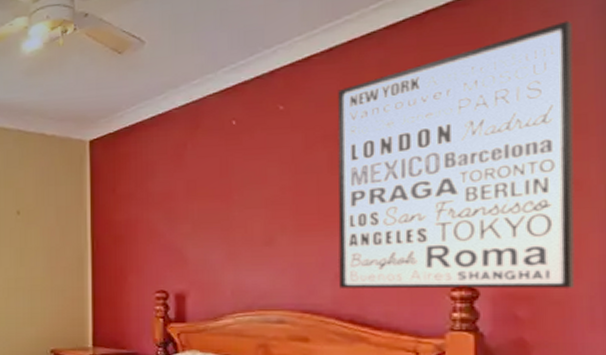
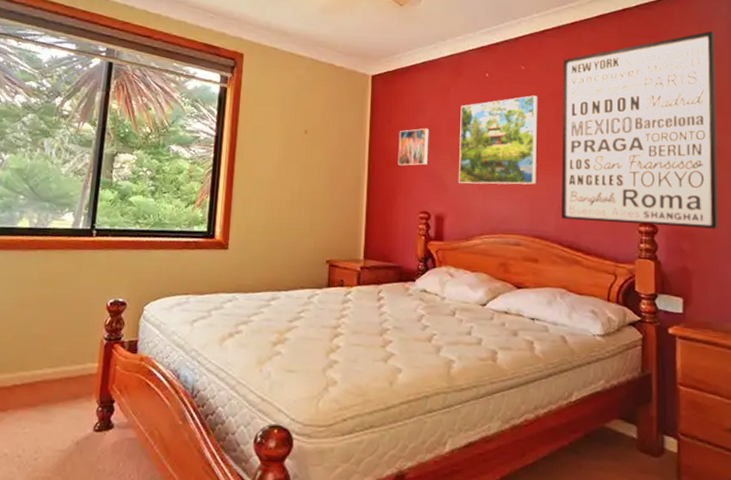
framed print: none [126,194,163,241] -> present [398,128,429,166]
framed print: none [201,140,304,256] -> present [459,95,538,185]

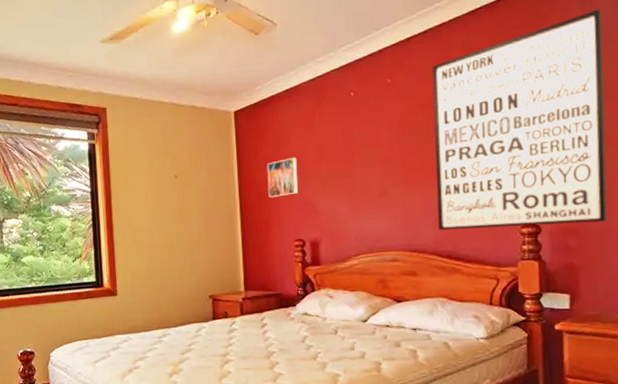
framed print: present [459,95,538,185] -> none [327,108,411,208]

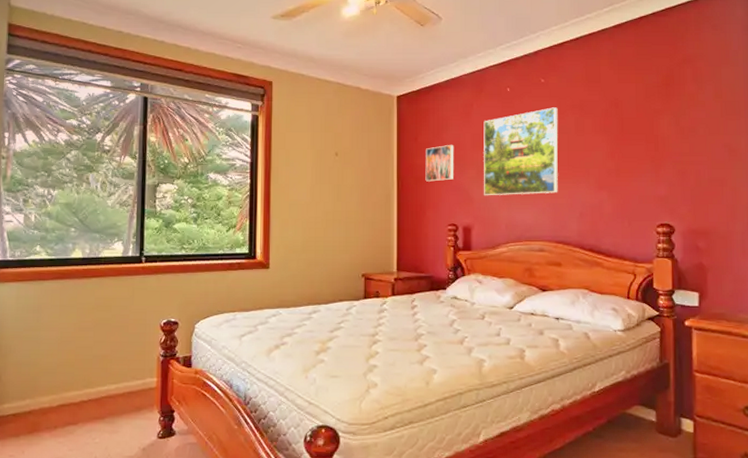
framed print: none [327,108,411,208] -> present [483,107,558,196]
wall art: present [432,9,608,230] -> none [581,34,733,226]

